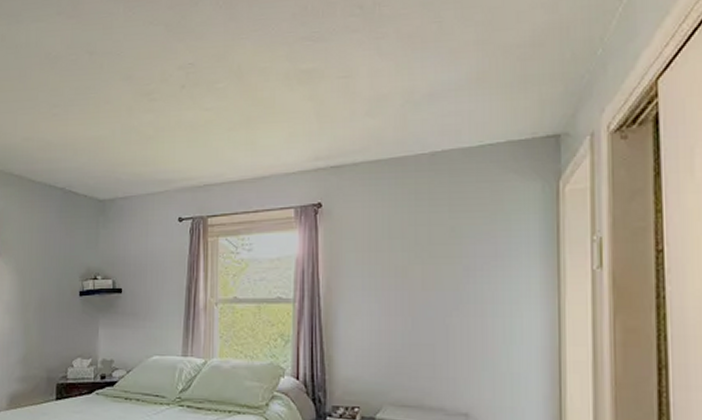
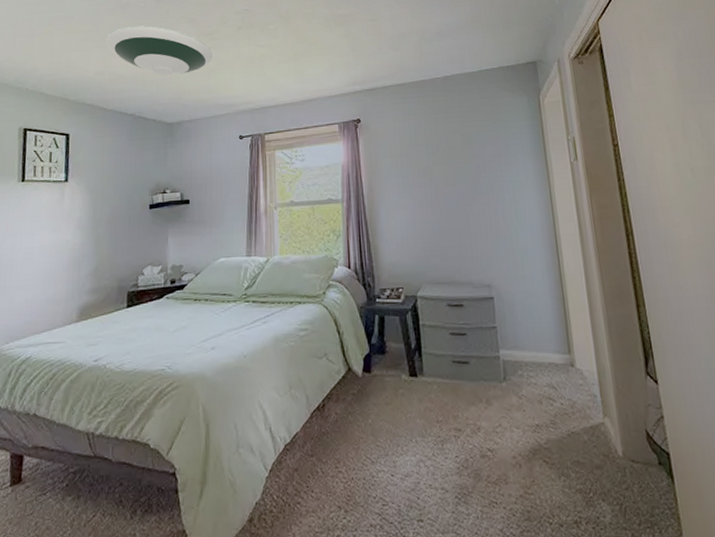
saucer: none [33,83,151,144] -> present [105,25,213,76]

